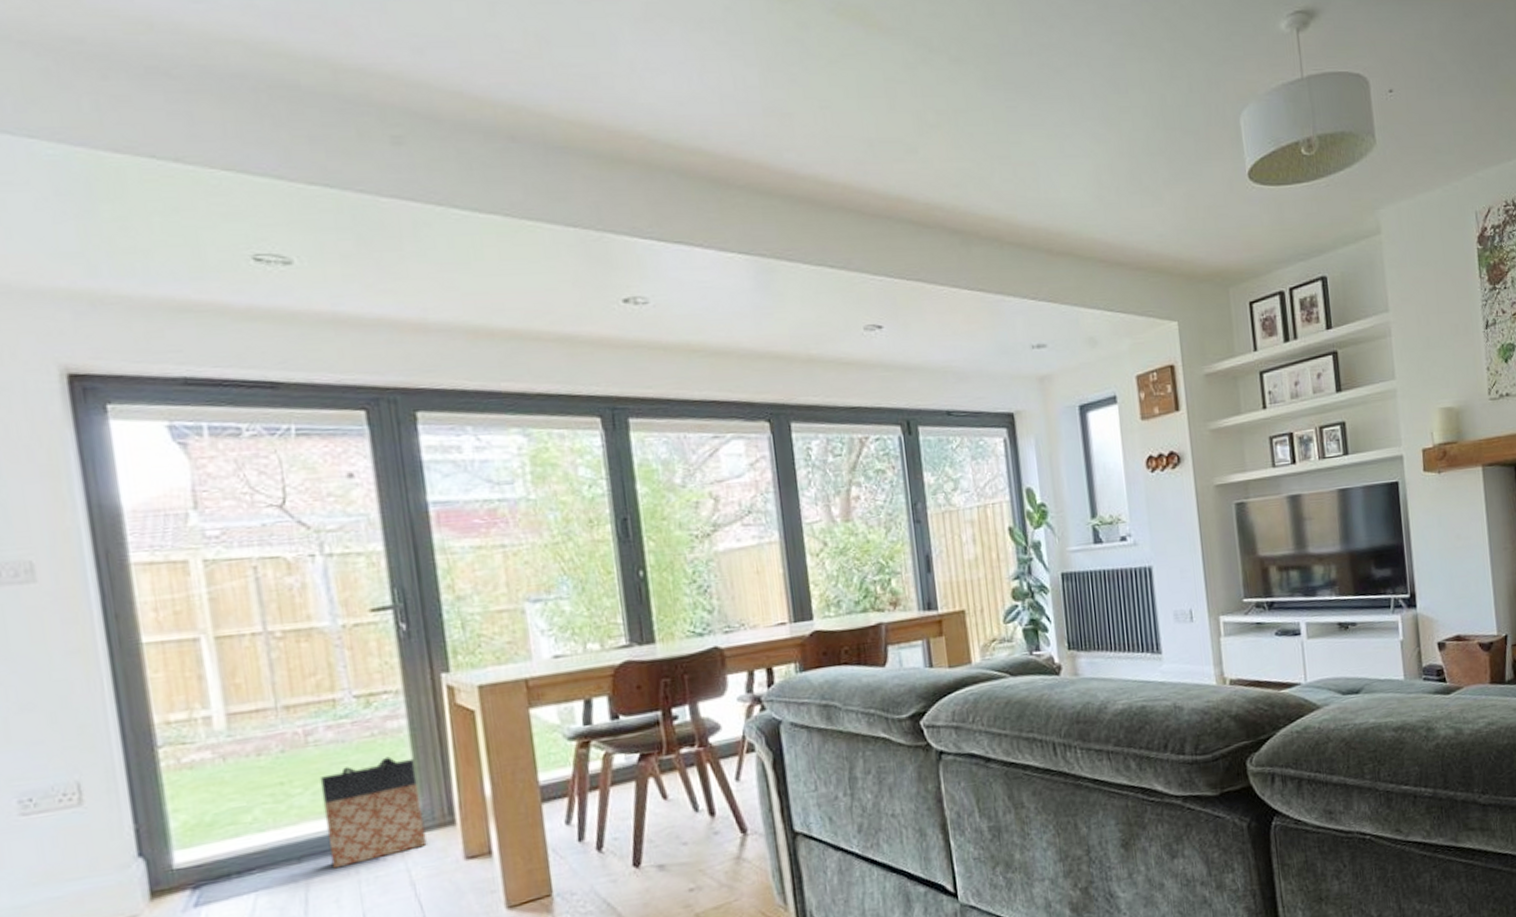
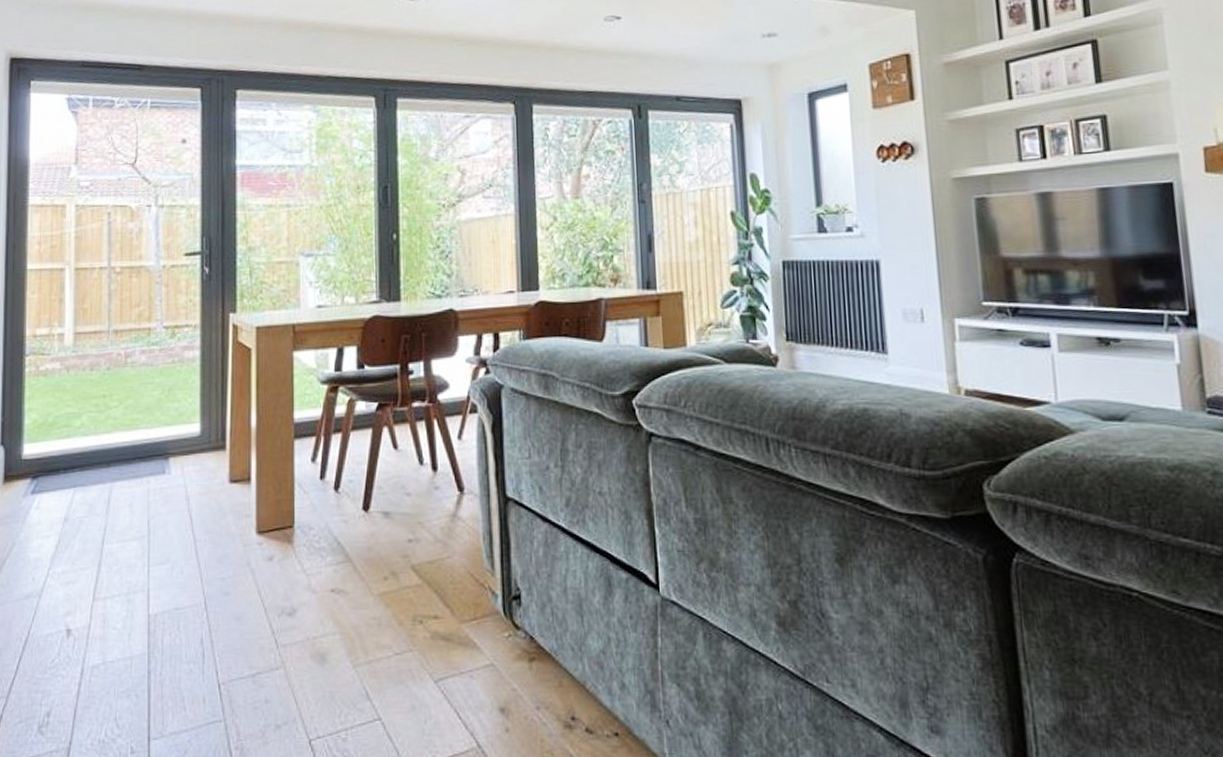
bag: present [319,756,427,869] -> none [130,382,202,476]

